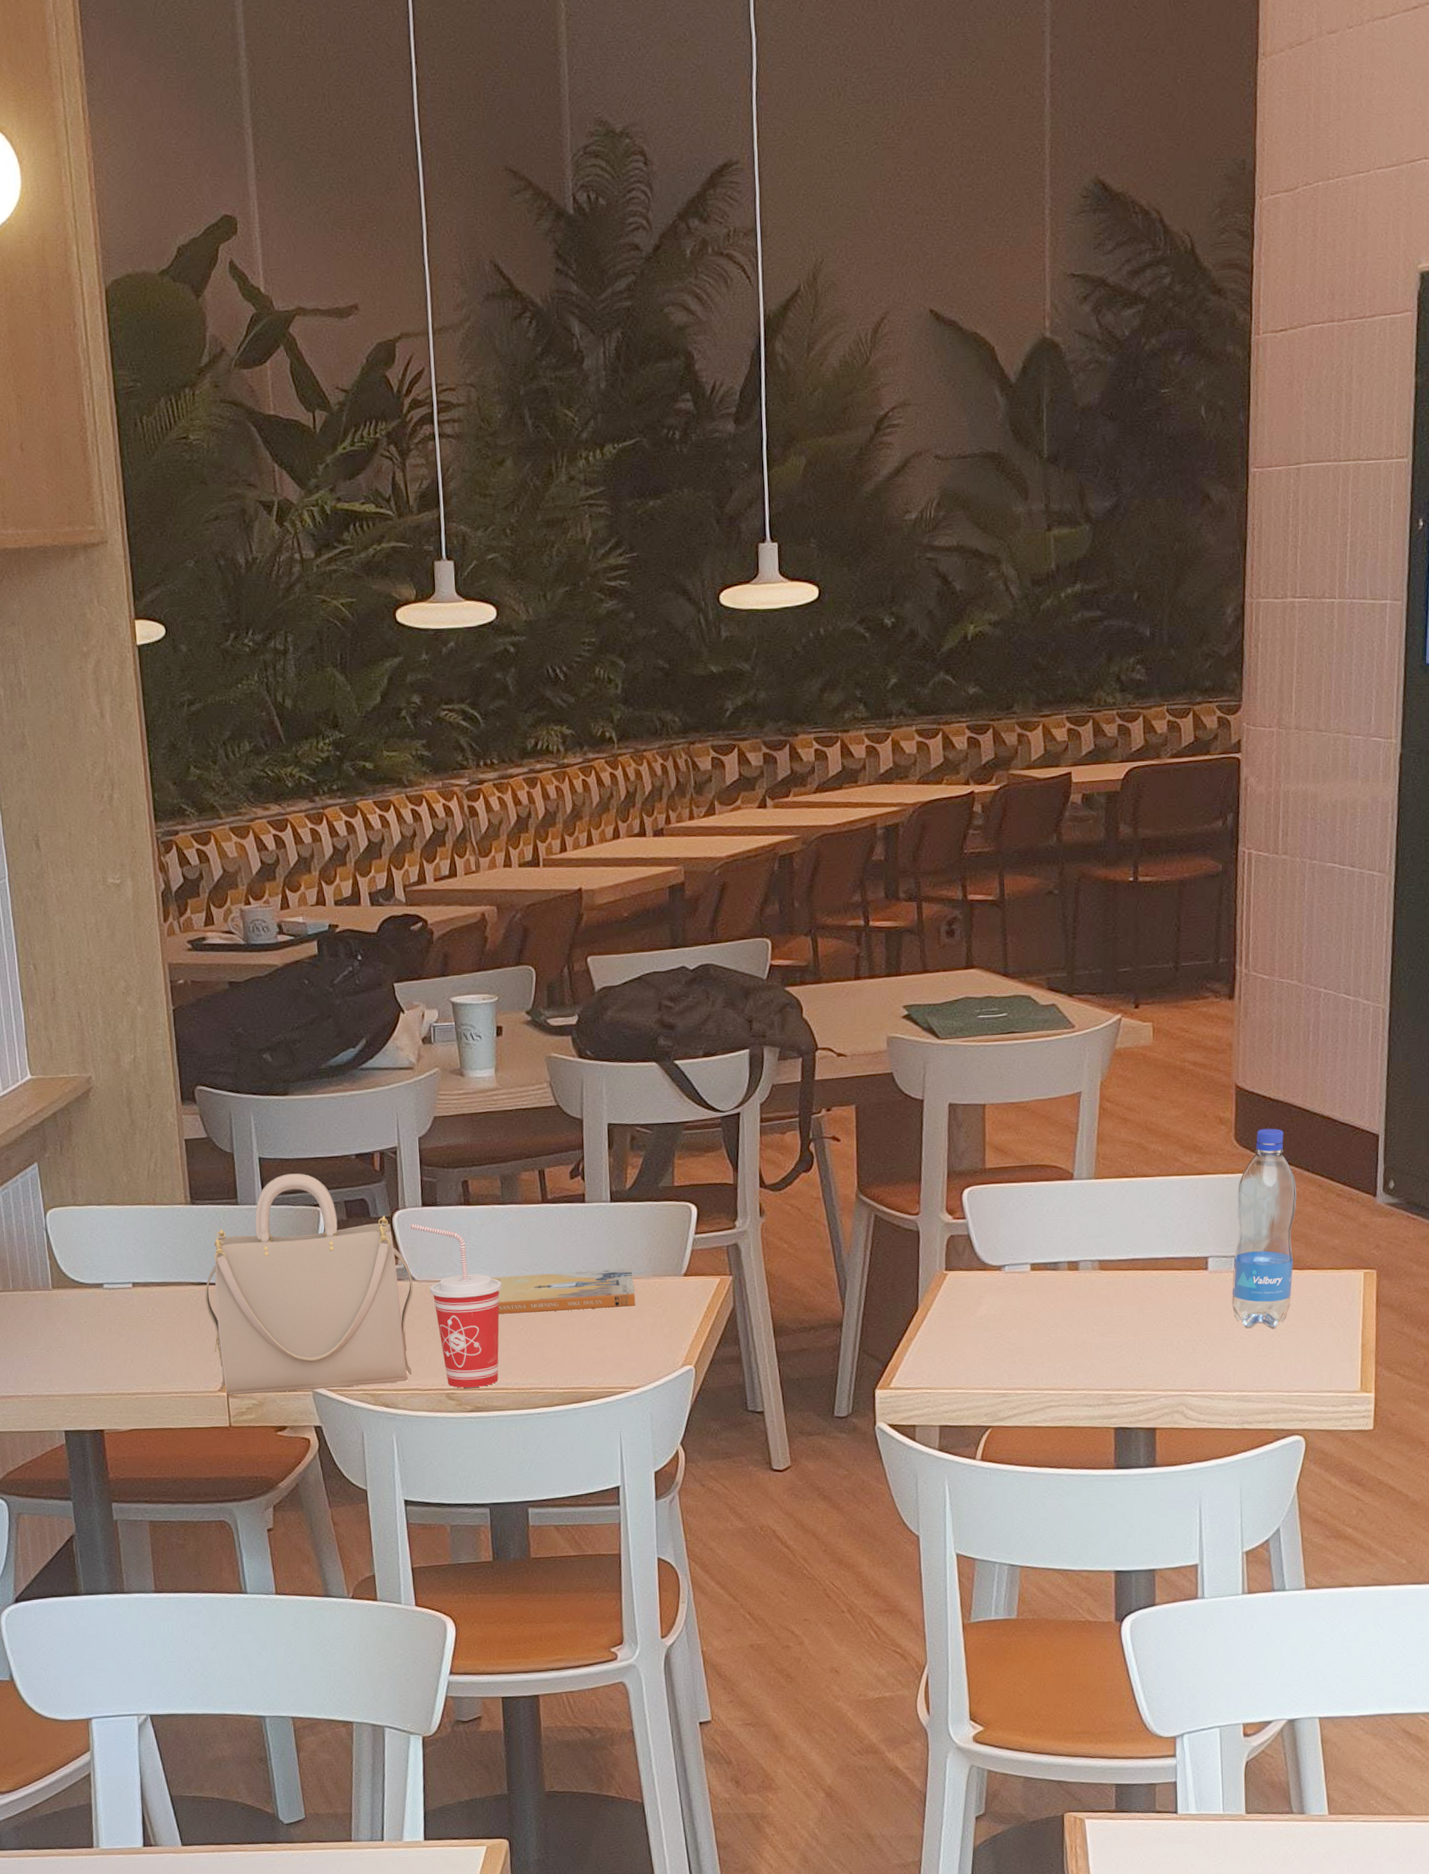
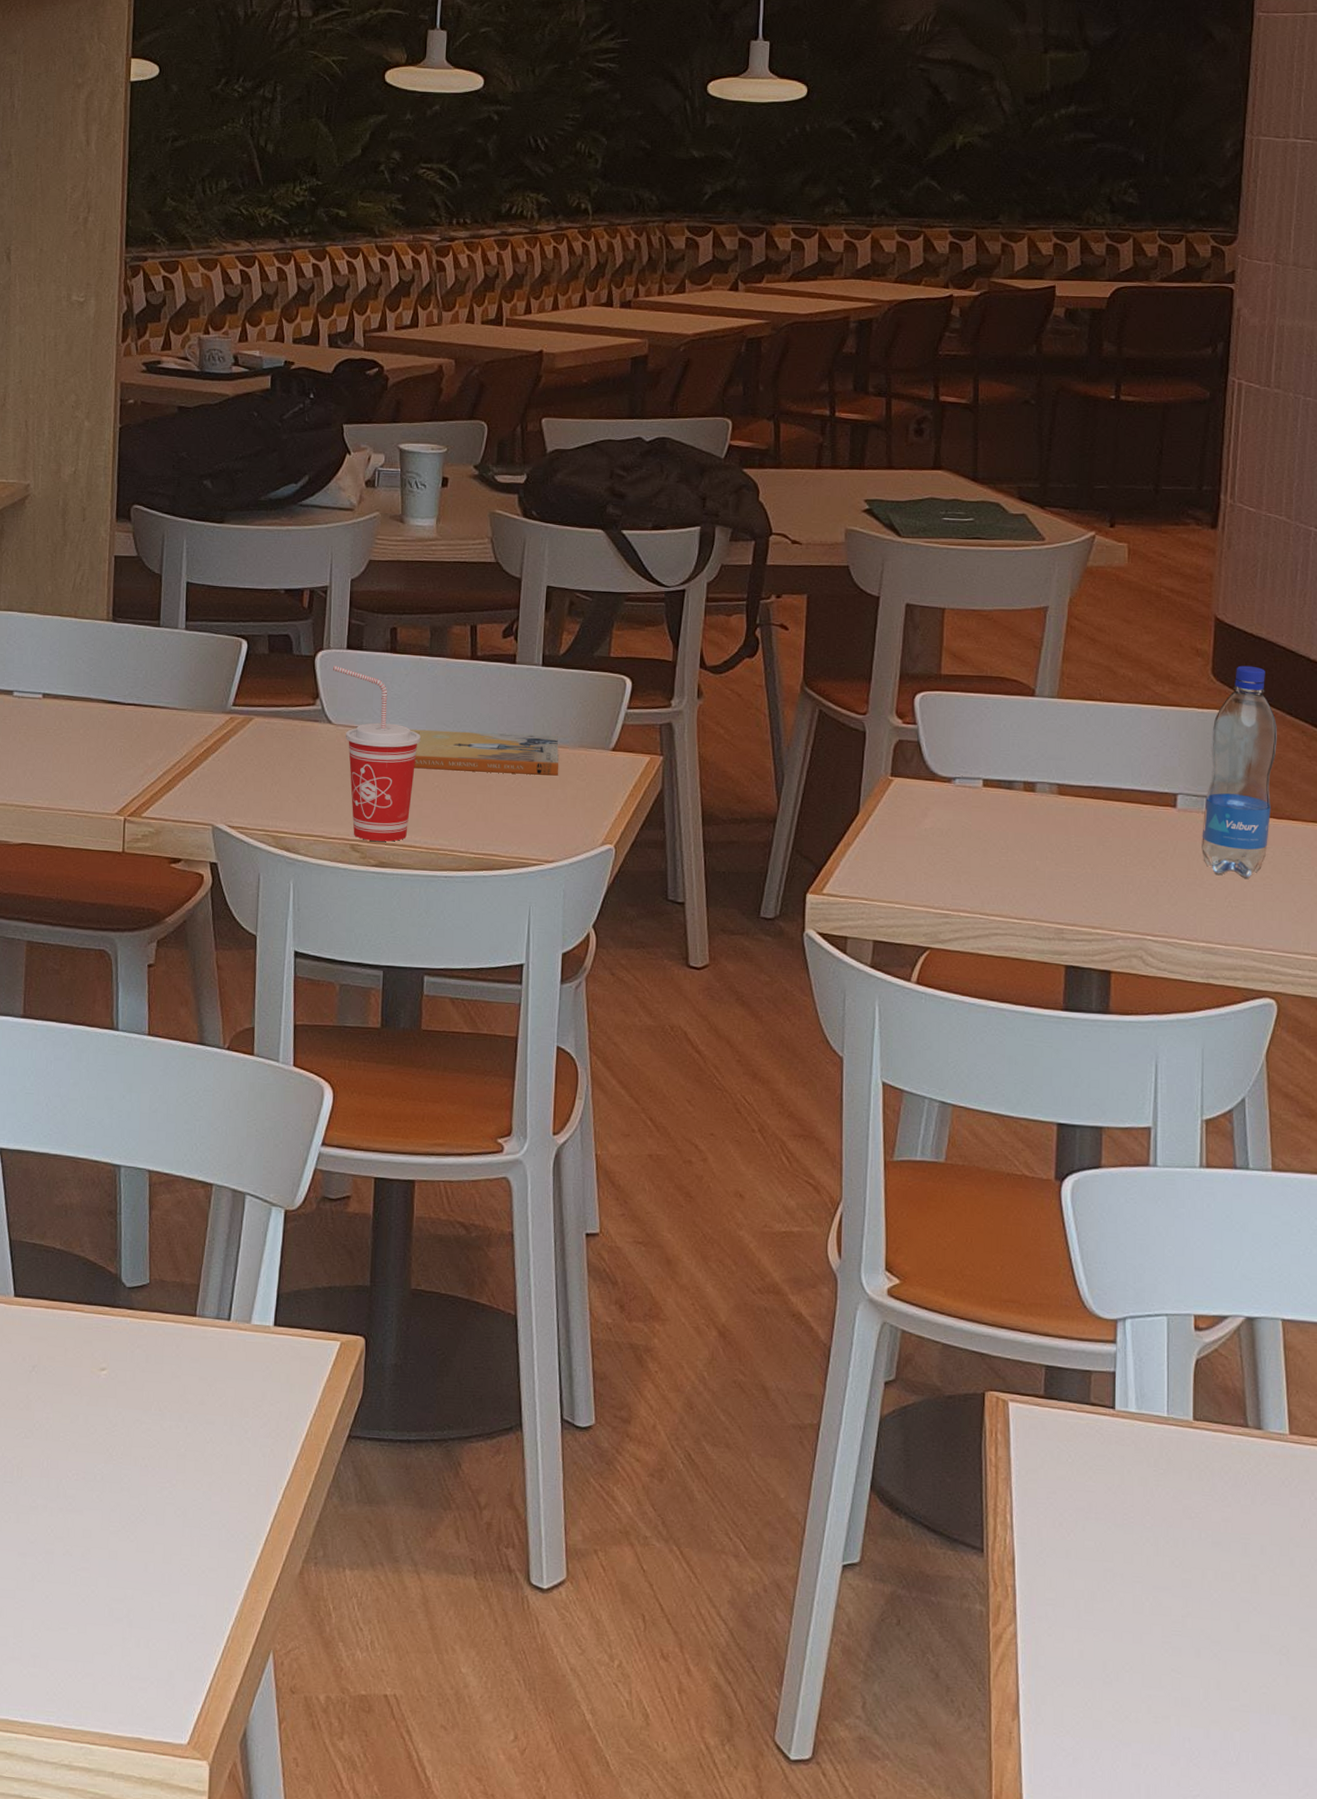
handbag: present [204,1173,413,1395] -> none [114,601,329,827]

